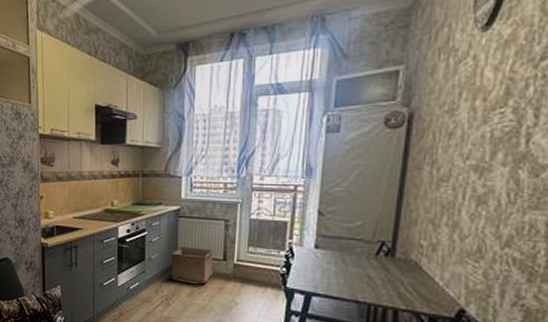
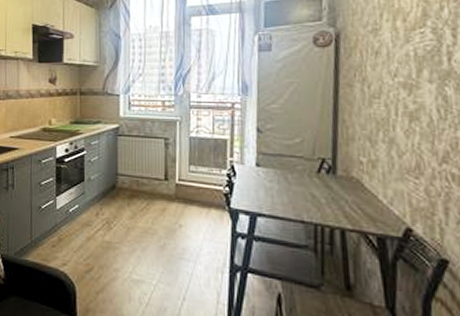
storage bin: present [171,246,214,284] -> none [111,166,155,205]

